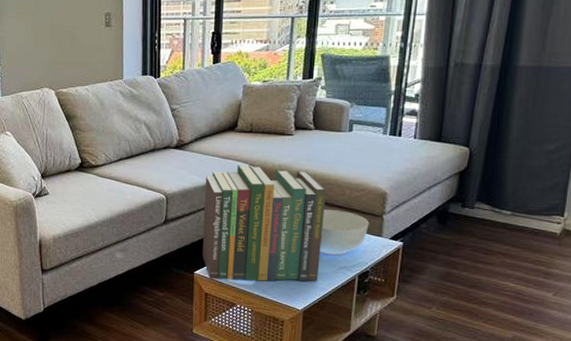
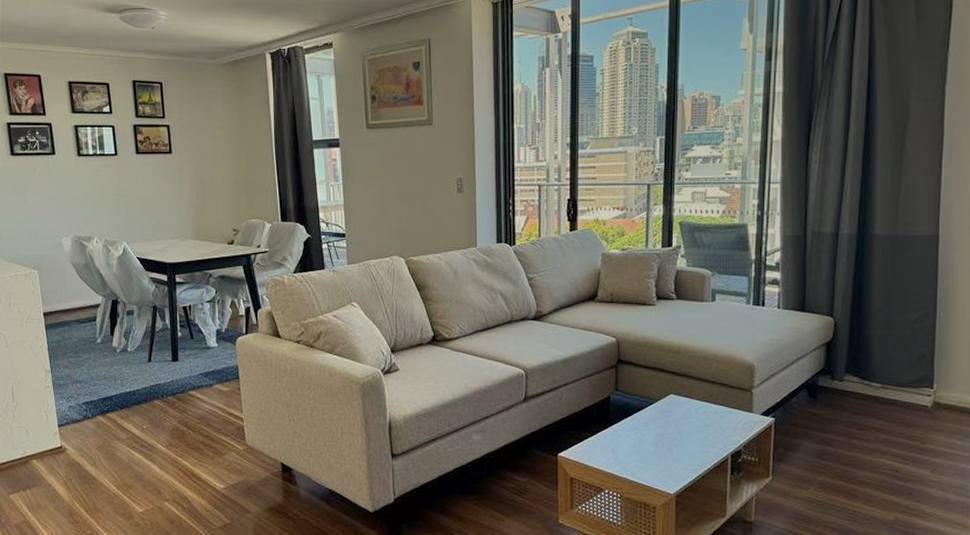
books: present [202,165,327,282] -> none [565,337,693,463]
bowl: present [319,208,369,256] -> none [689,383,739,434]

